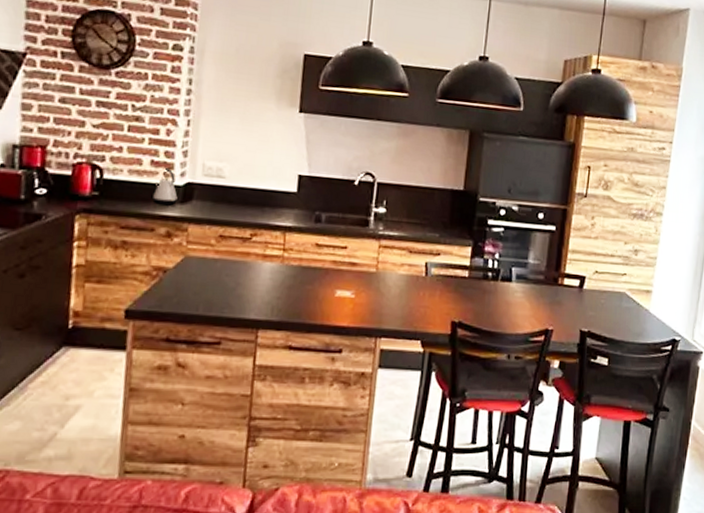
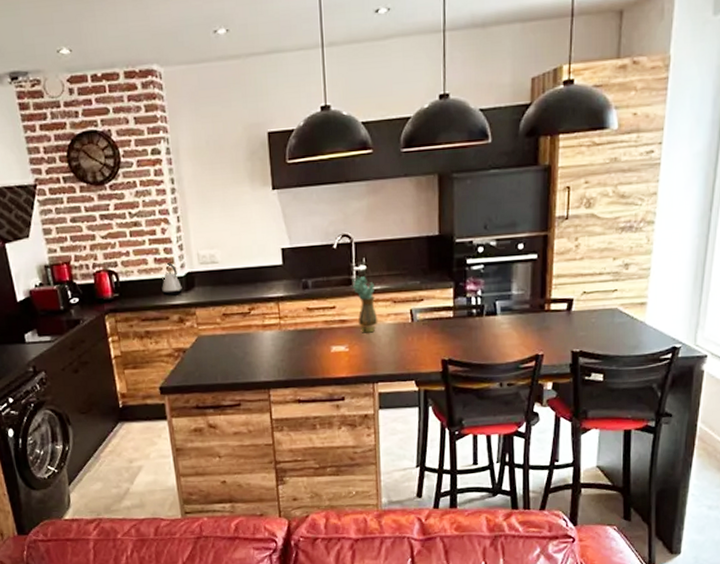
vase: none [368,217,393,281] -> present [352,275,378,333]

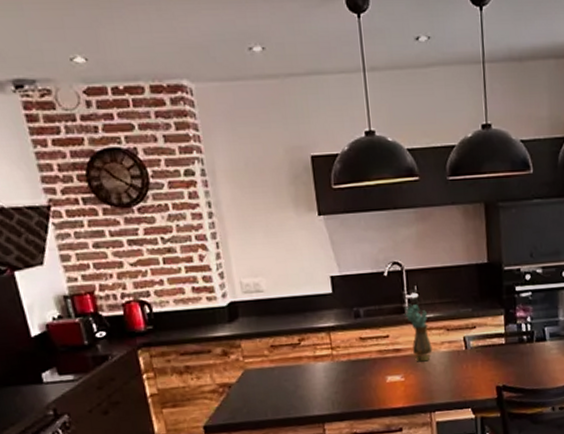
kettle: present [162,263,182,296] -> none [202,292,225,328]

